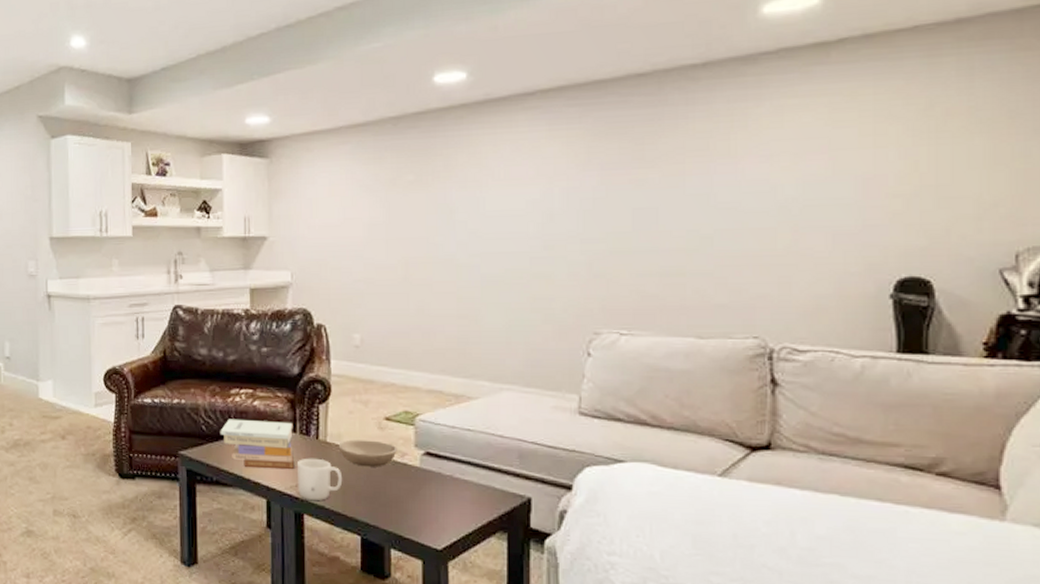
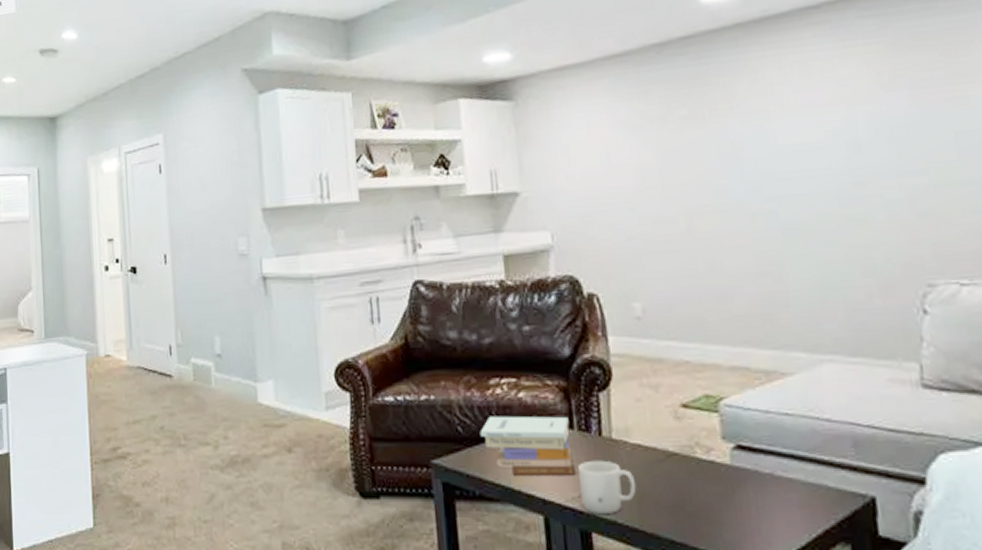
bowl: present [338,439,397,467] -> none [627,434,701,468]

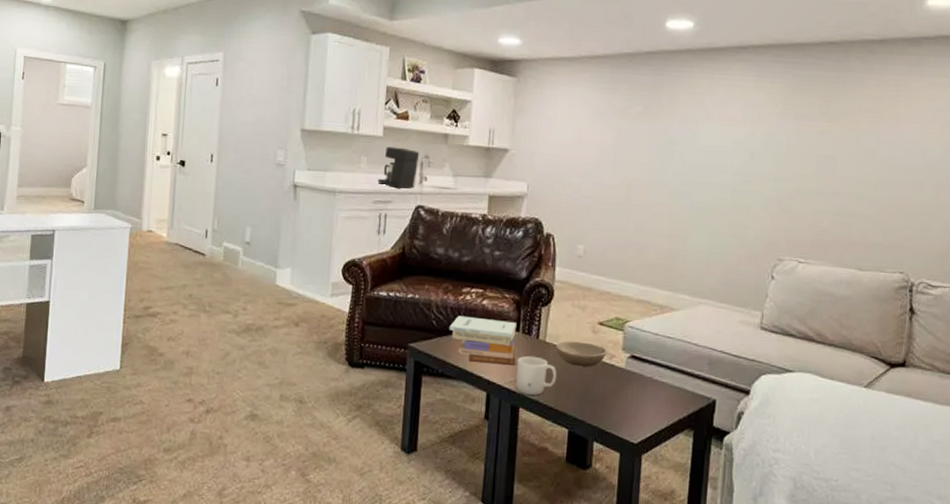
coffee maker: none [361,211,408,264] -> present [377,146,420,189]
bowl: none [627,434,701,468] -> present [555,341,607,367]

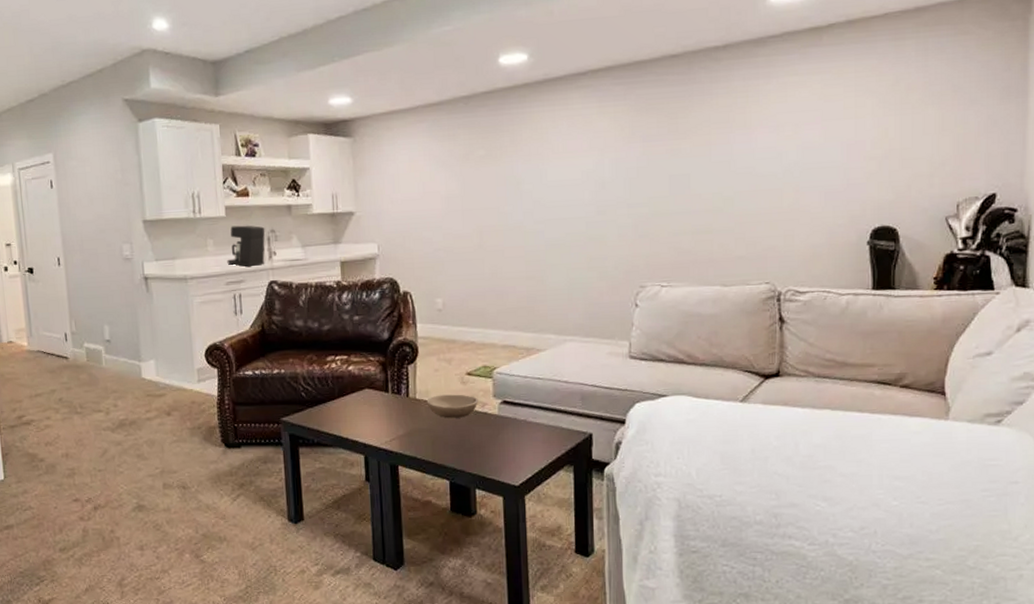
books: present [449,315,517,365] -> none [318,383,389,427]
mug: present [516,355,557,395] -> none [390,414,432,452]

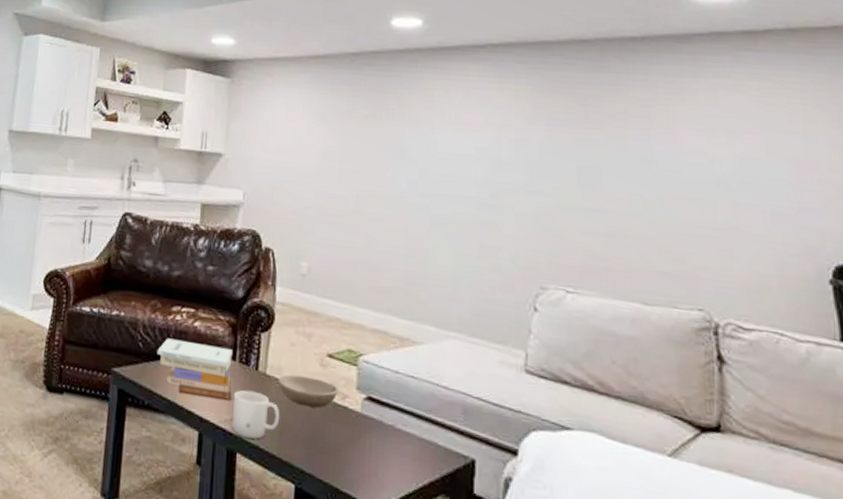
coffee maker: present [227,225,265,267] -> none [84,149,129,195]
books: none [318,383,389,427] -> present [157,338,233,401]
mug: none [390,414,432,452] -> present [232,389,280,439]

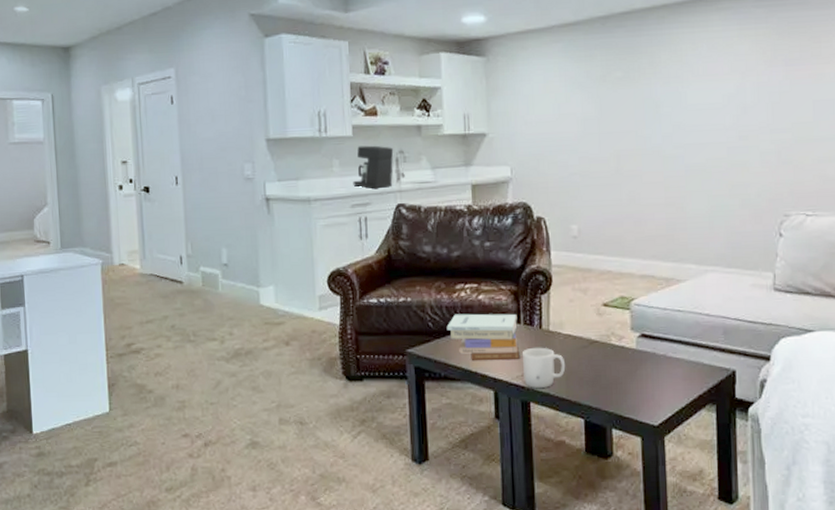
coffee maker: none [84,149,129,195] -> present [353,145,394,189]
bowl: present [278,374,339,408] -> none [560,326,615,352]

